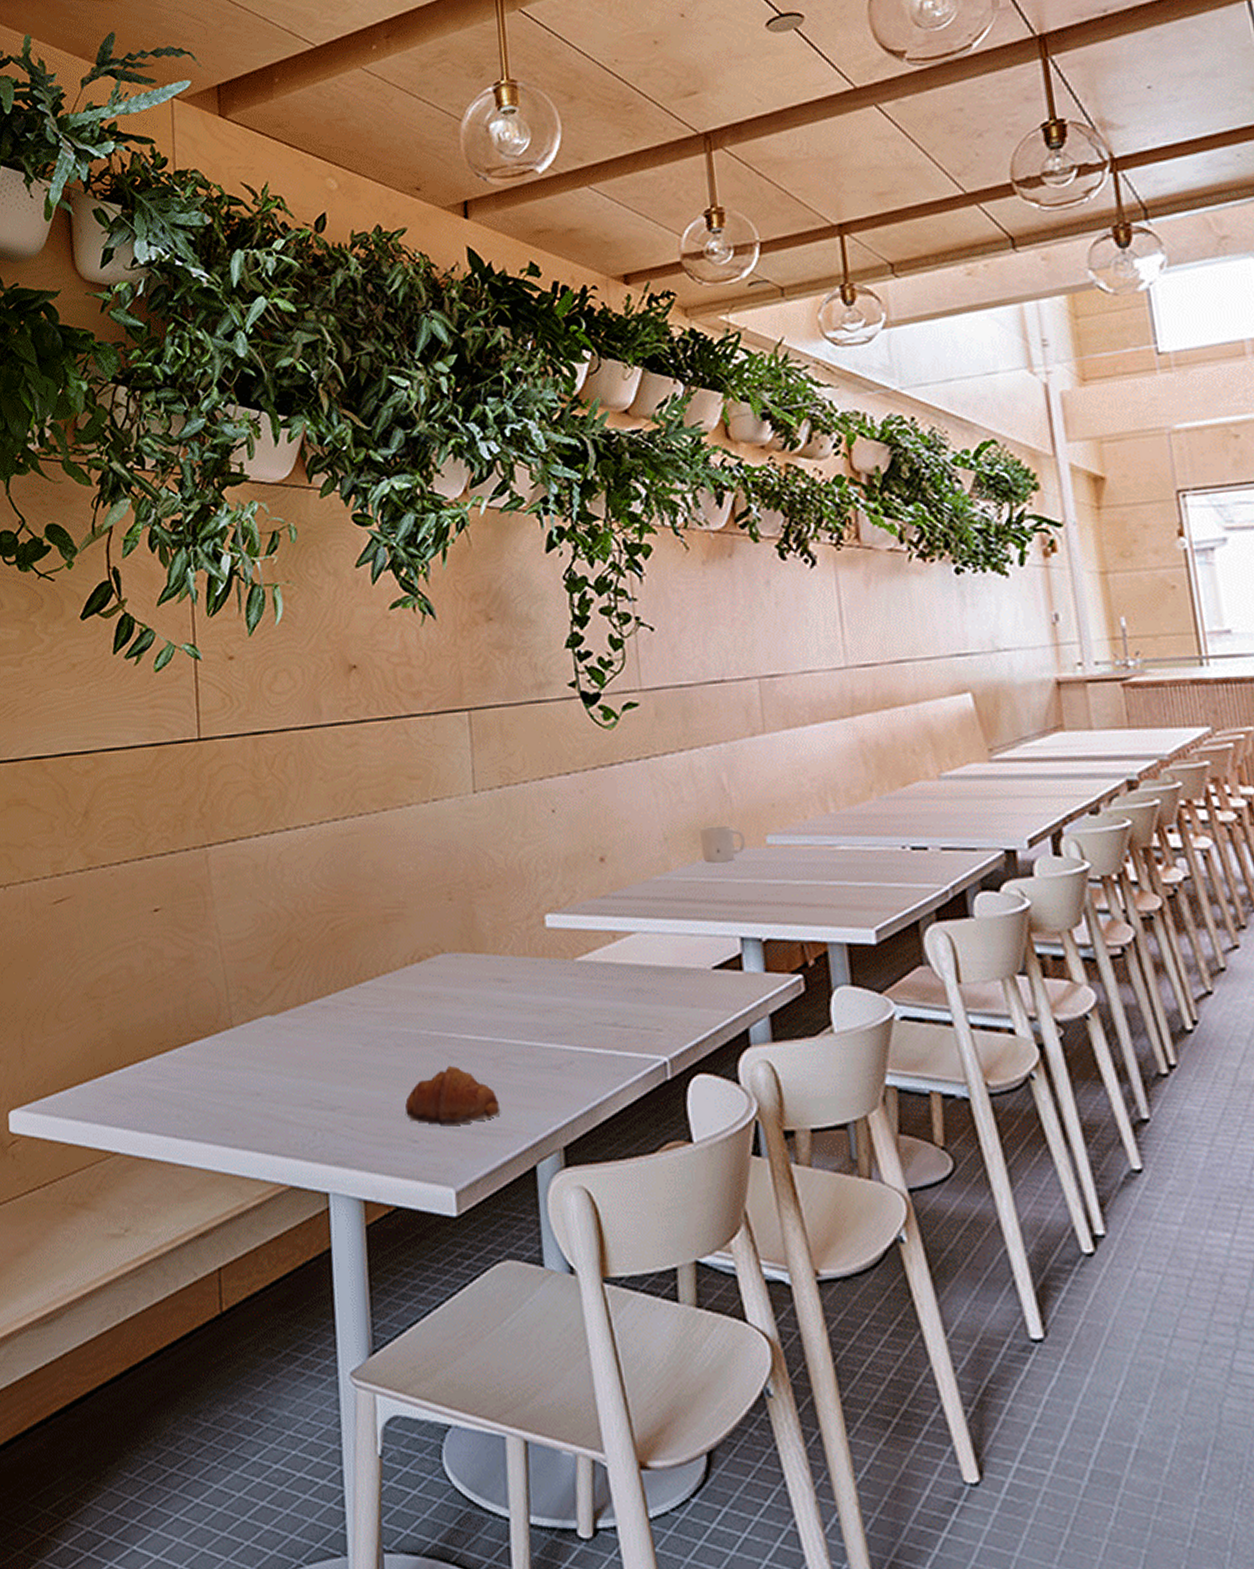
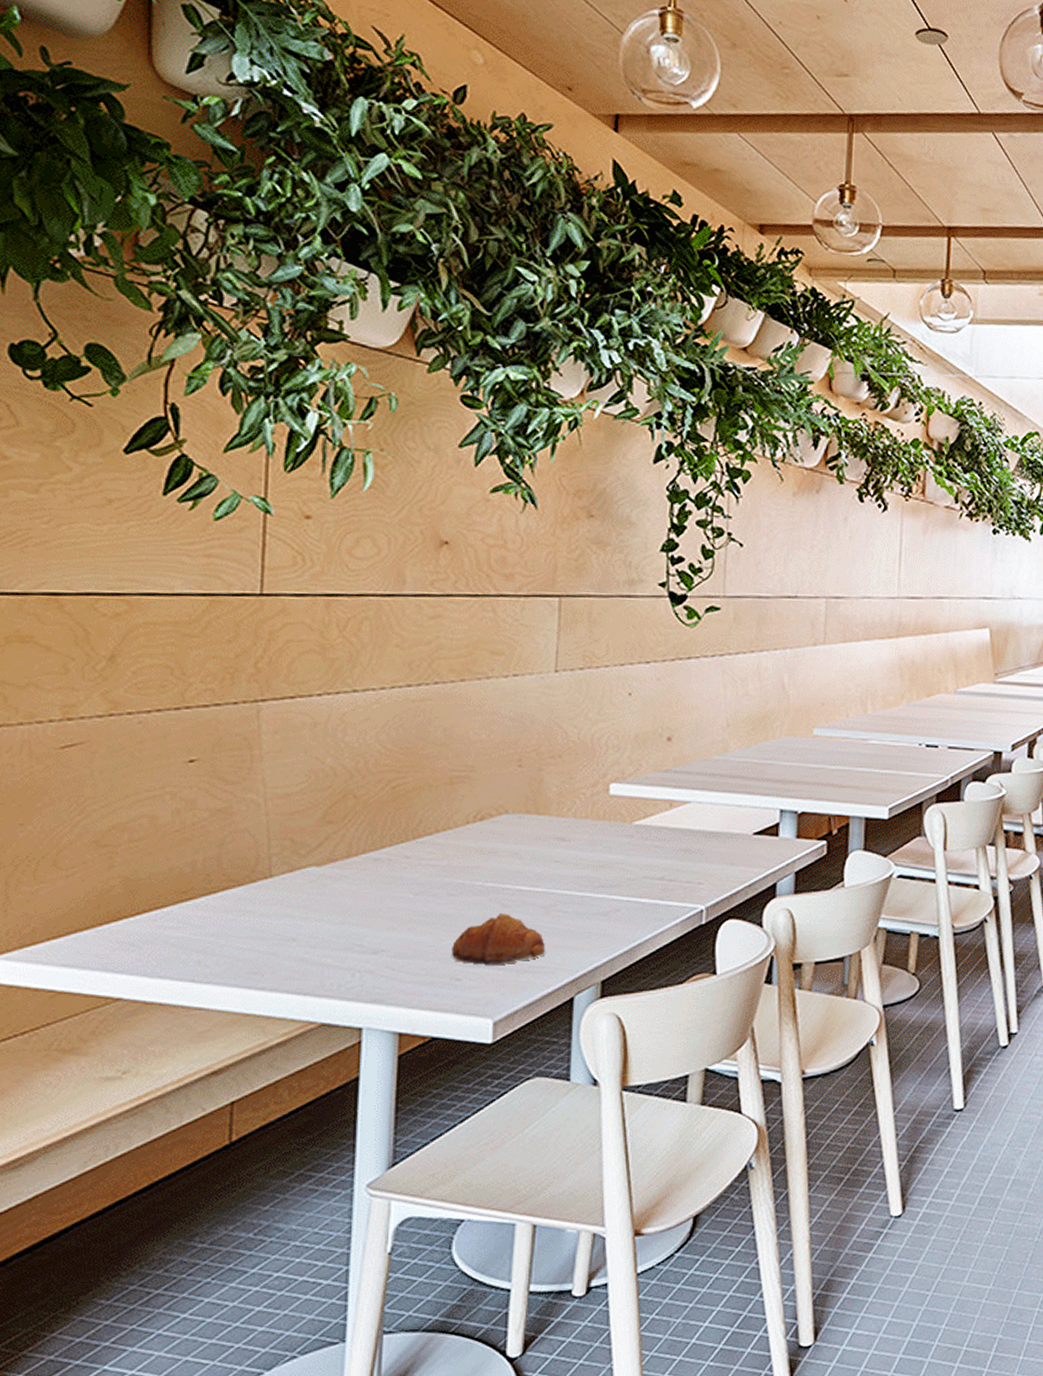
mug: present [700,825,745,863] -> none [758,717,796,748]

